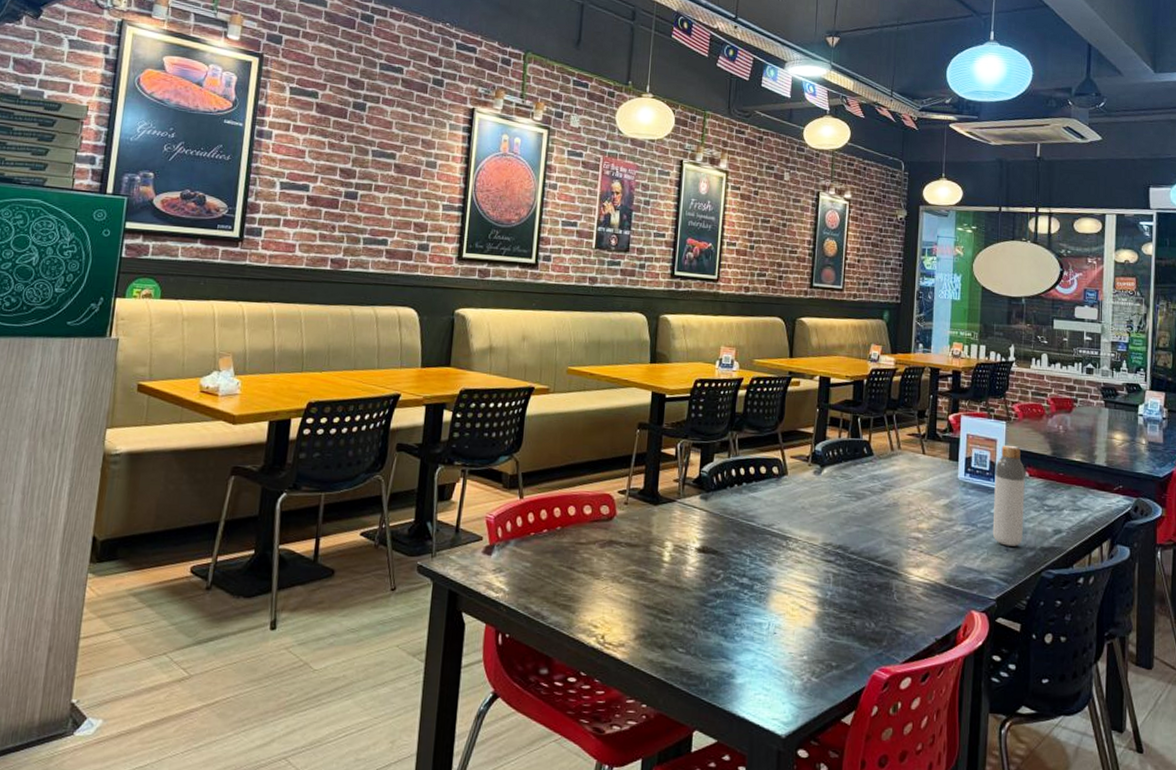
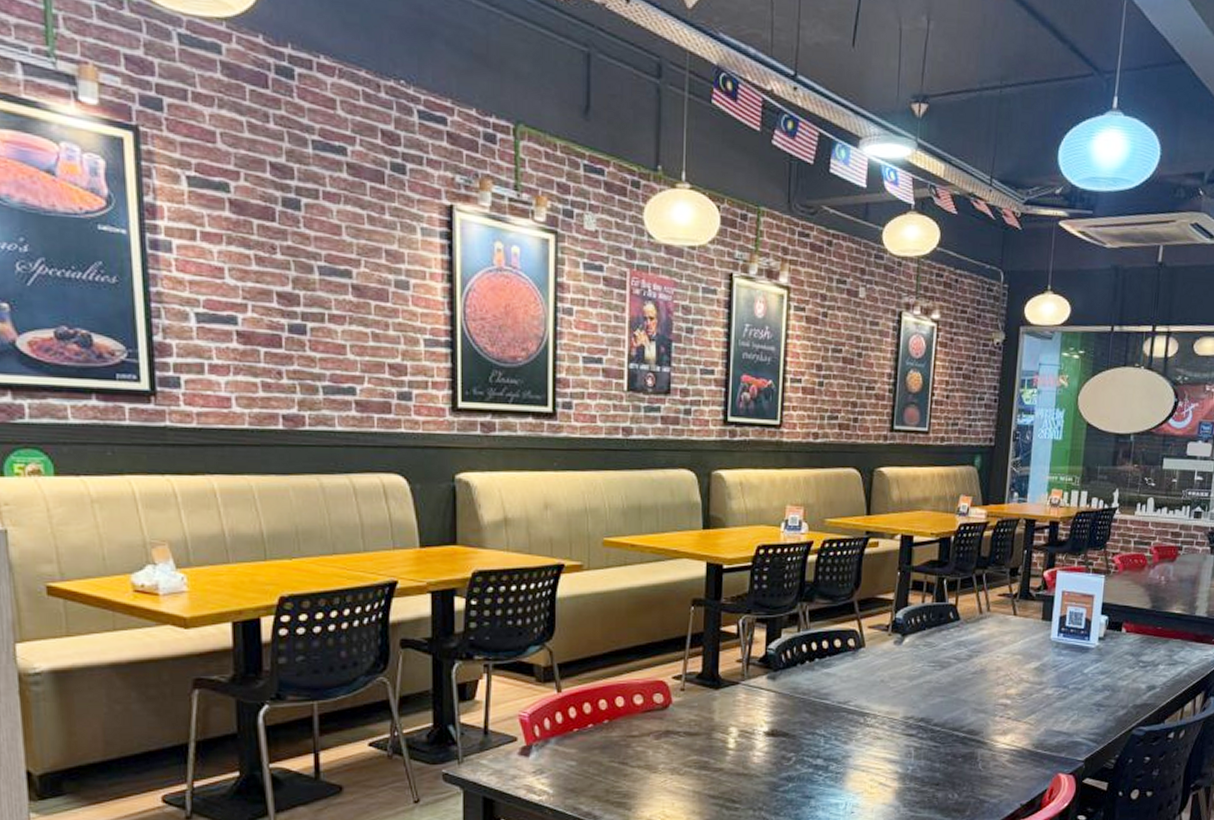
bottle: present [992,445,1025,547] -> none [1084,600,1122,706]

